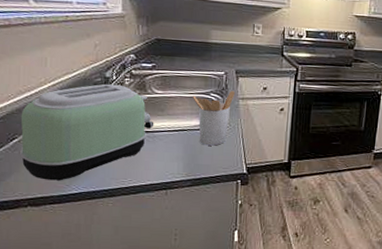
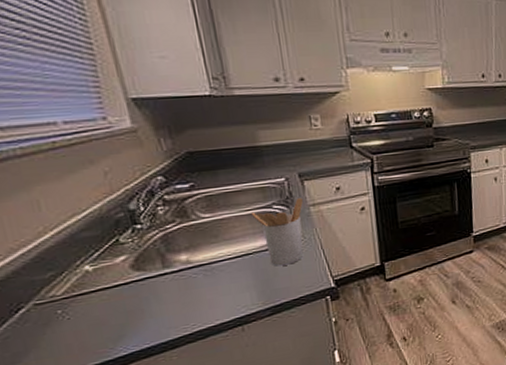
toaster: present [20,84,154,181] -> none [21,216,210,350]

